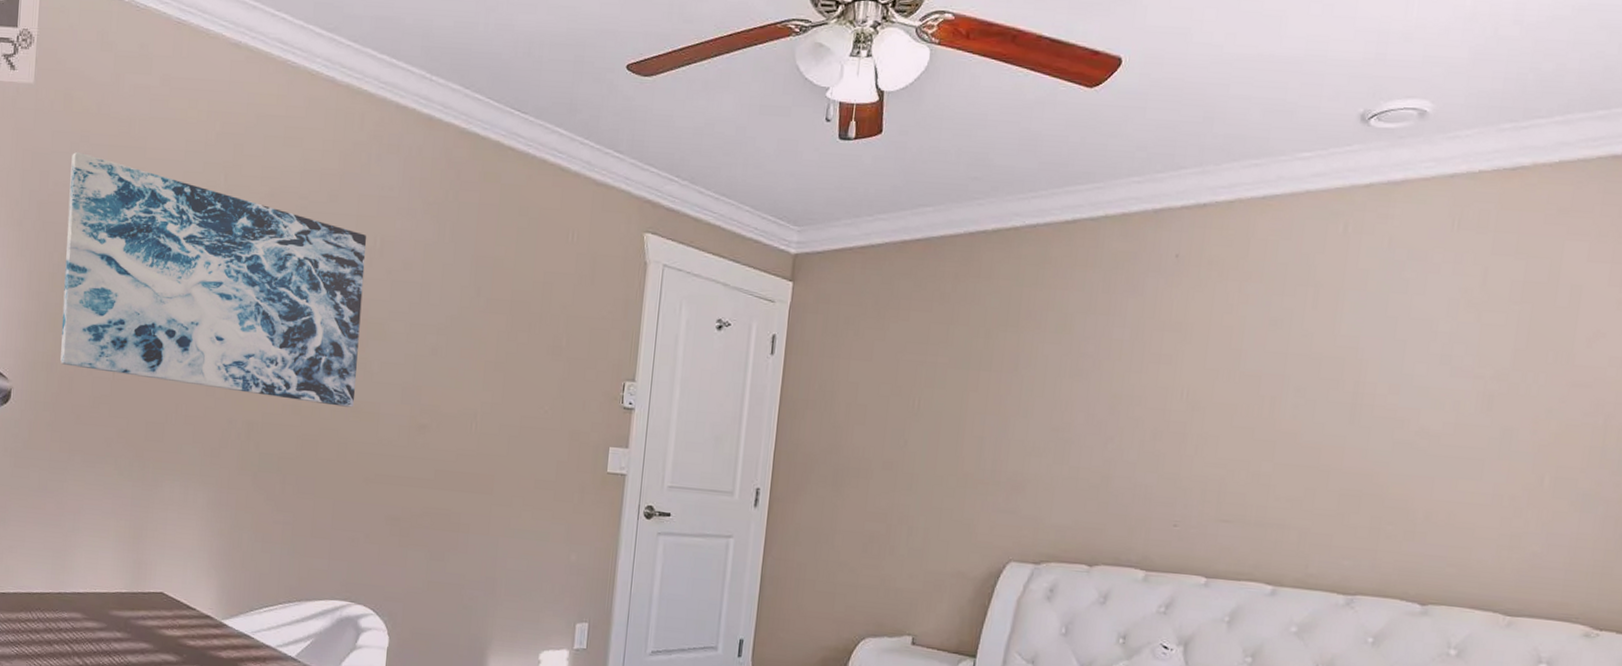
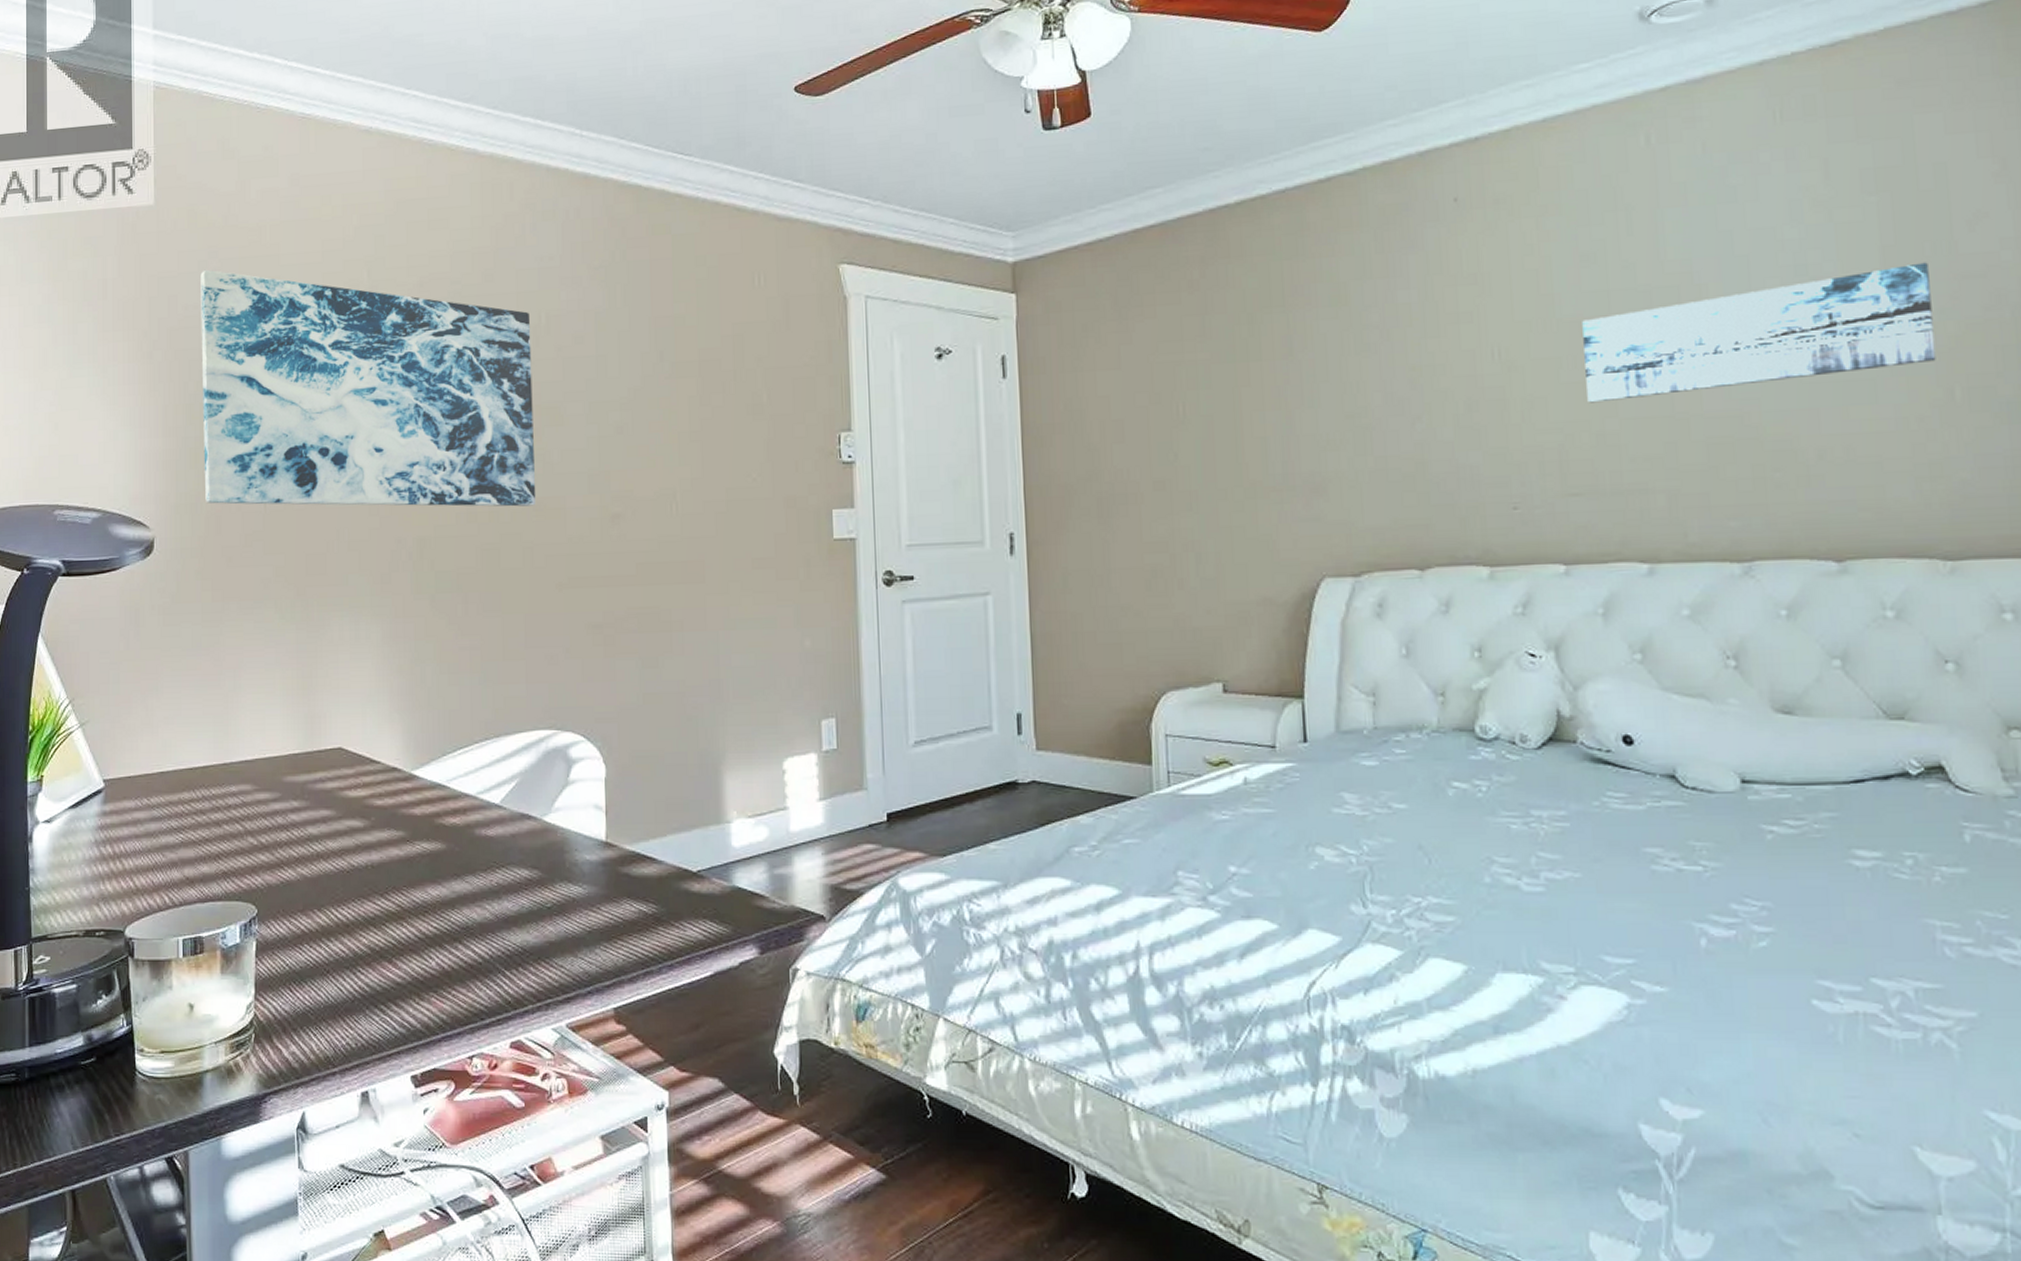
wall art: none [1251,367,1548,452] -> present [1582,262,1936,403]

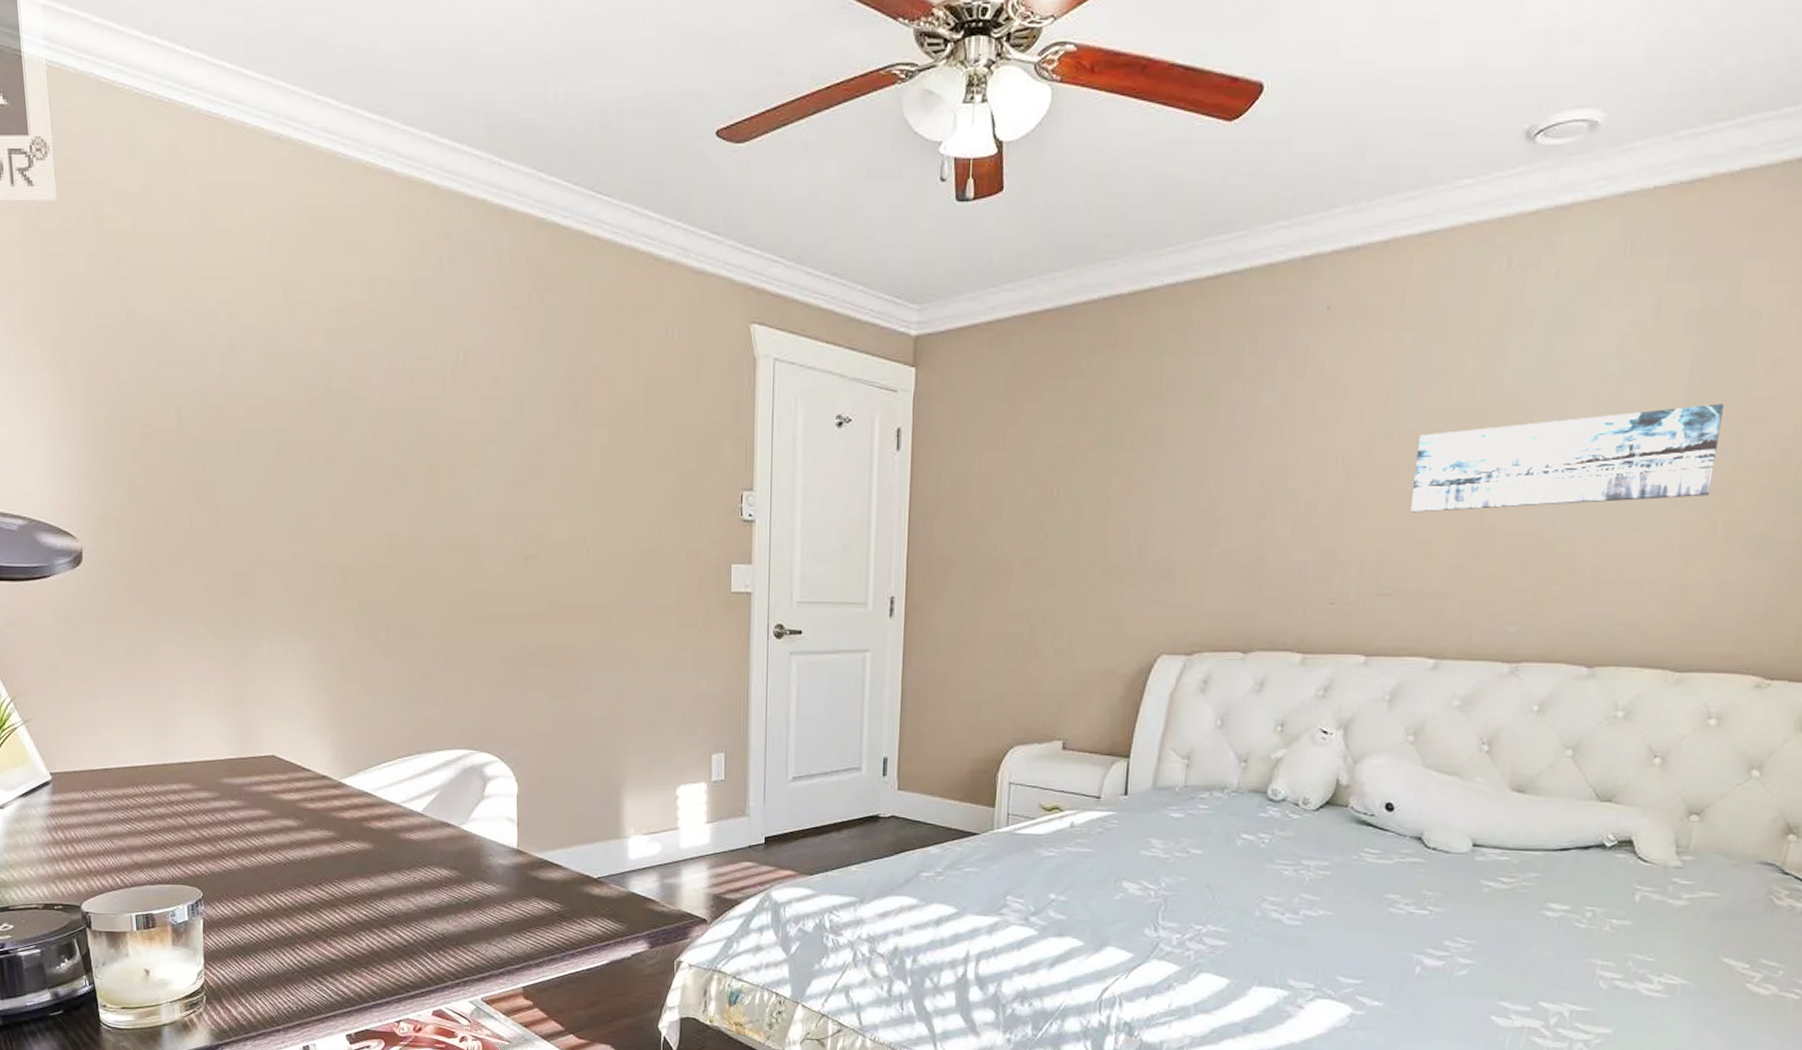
wall art: present [200,269,537,507] -> none [111,276,455,542]

